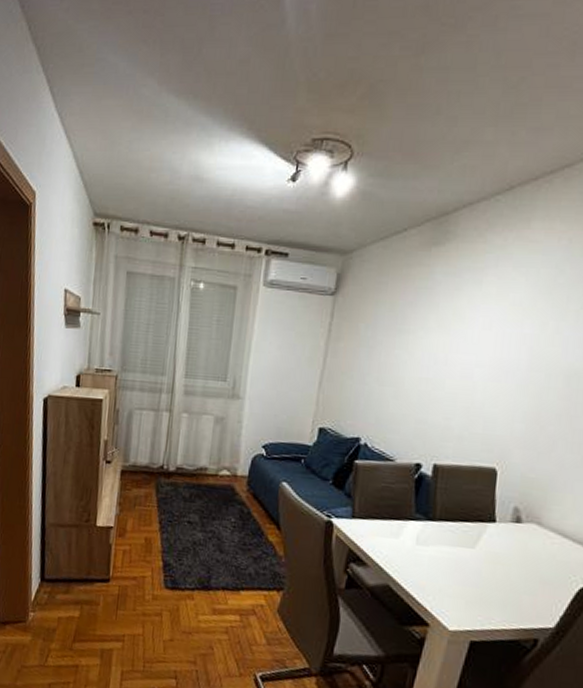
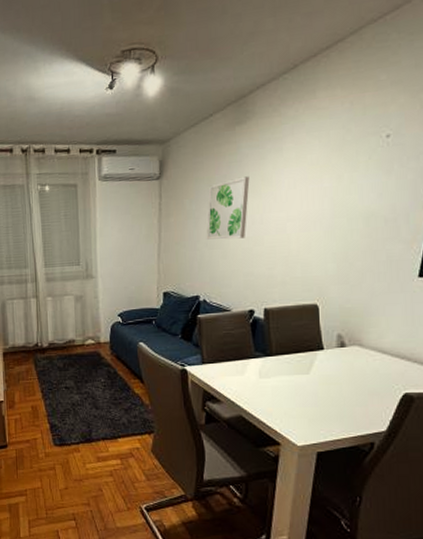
wall art: none [378,307,439,379] -> present [206,176,250,240]

